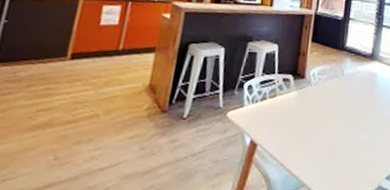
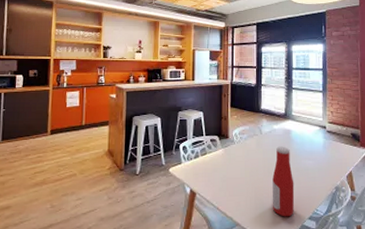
bottle: none [346,91,374,176] -> present [272,146,295,217]

